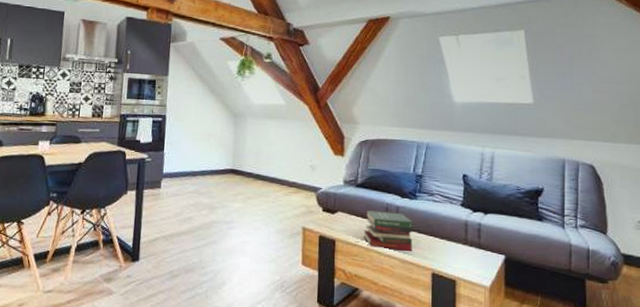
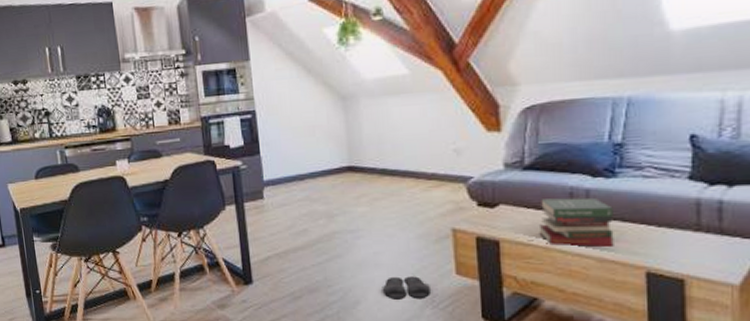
slippers: none [244,263,281,284] -> present [382,276,430,300]

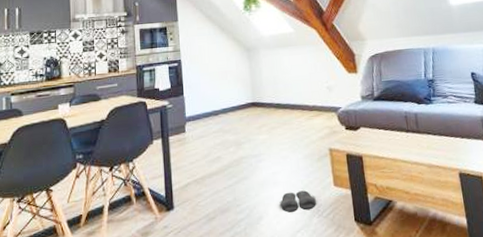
books: present [538,197,614,247] -> none [387,119,437,157]

